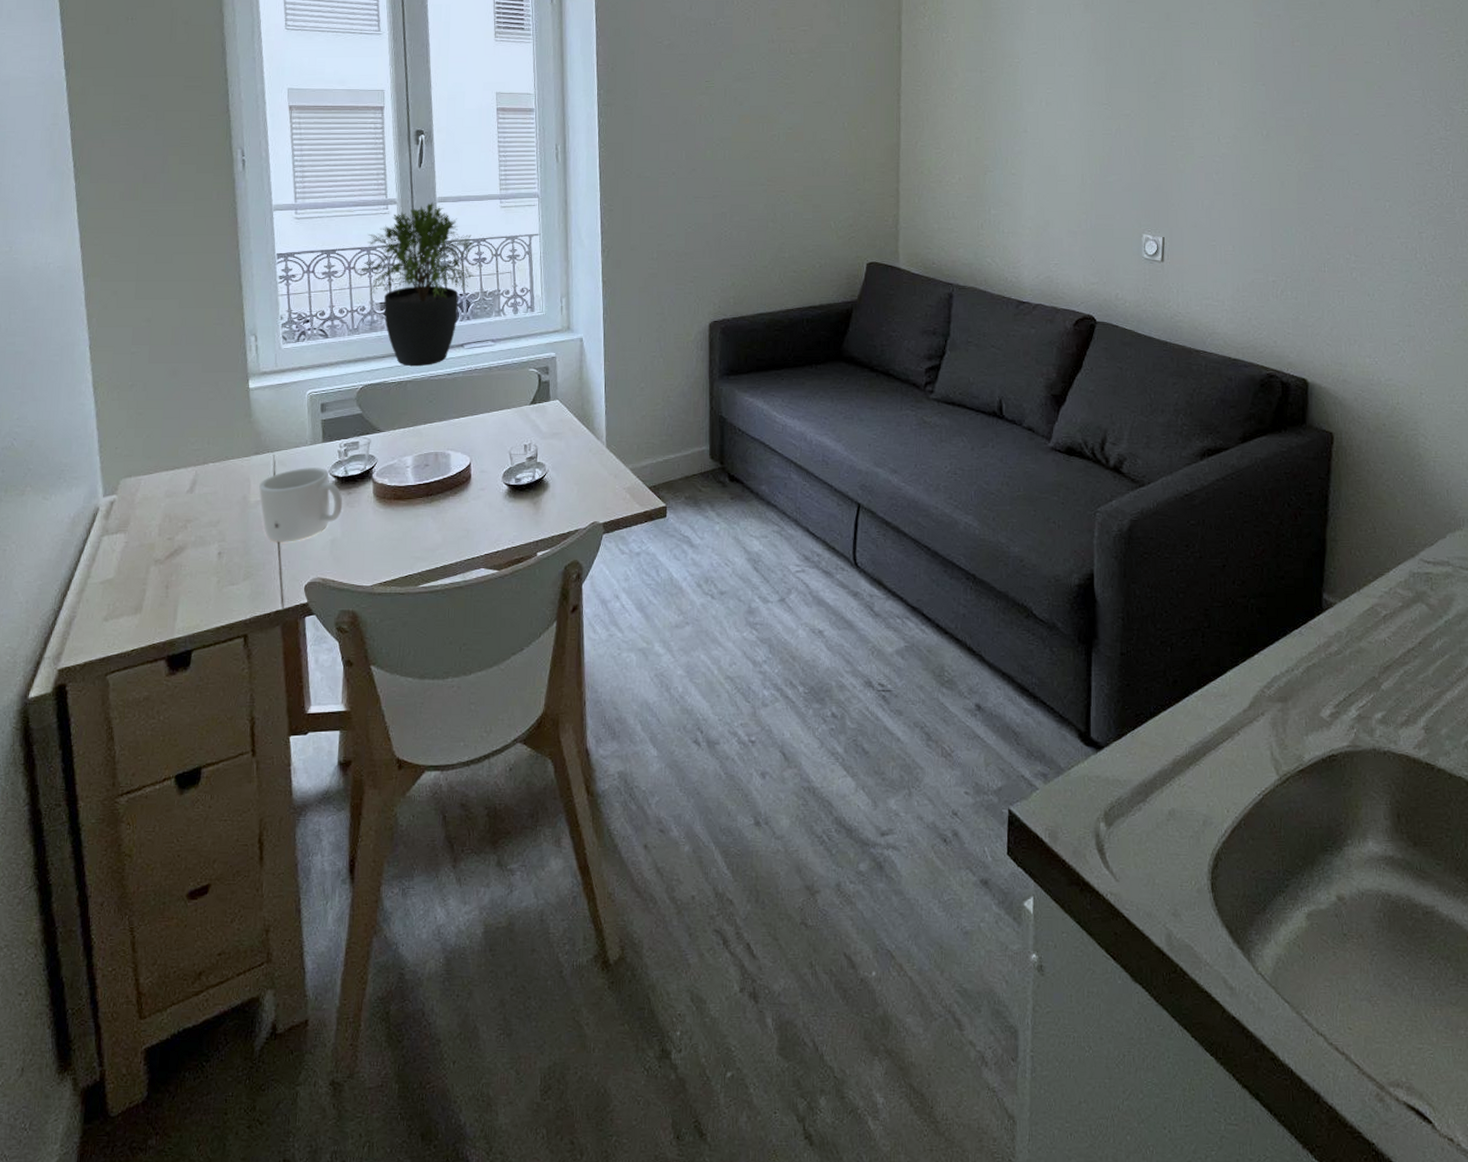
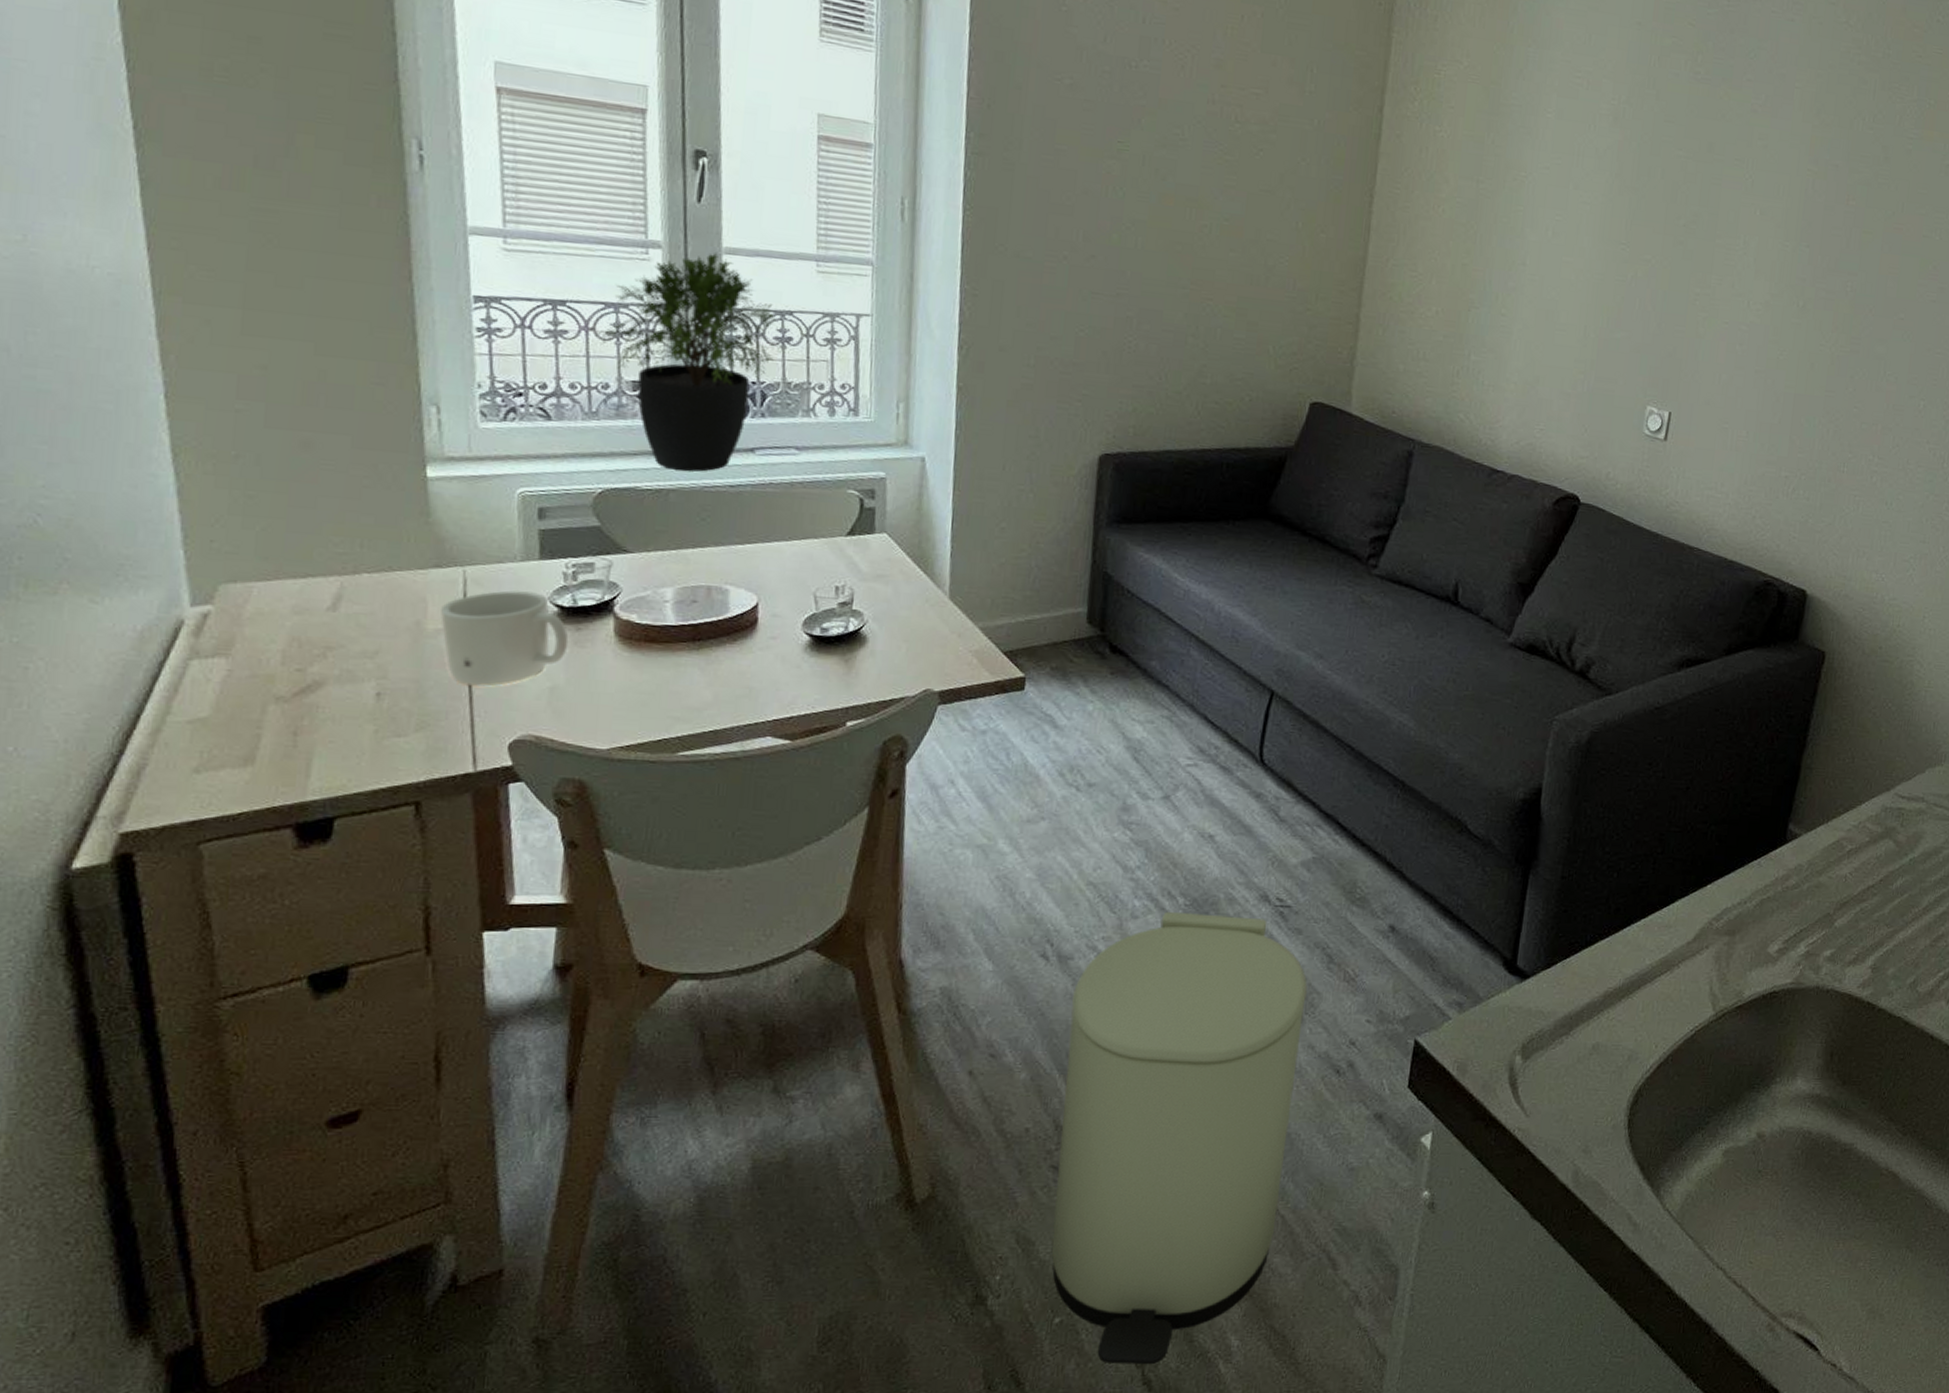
pedal bin: none [720,699,911,1120] -> present [1051,911,1308,1365]

